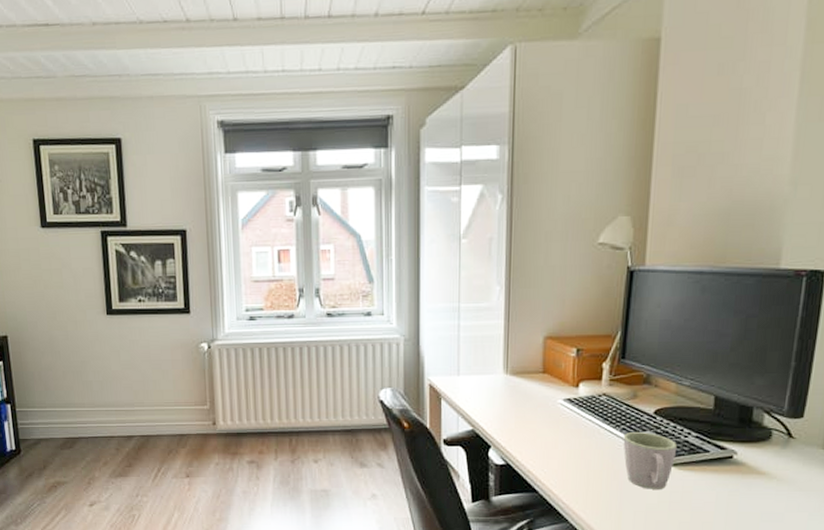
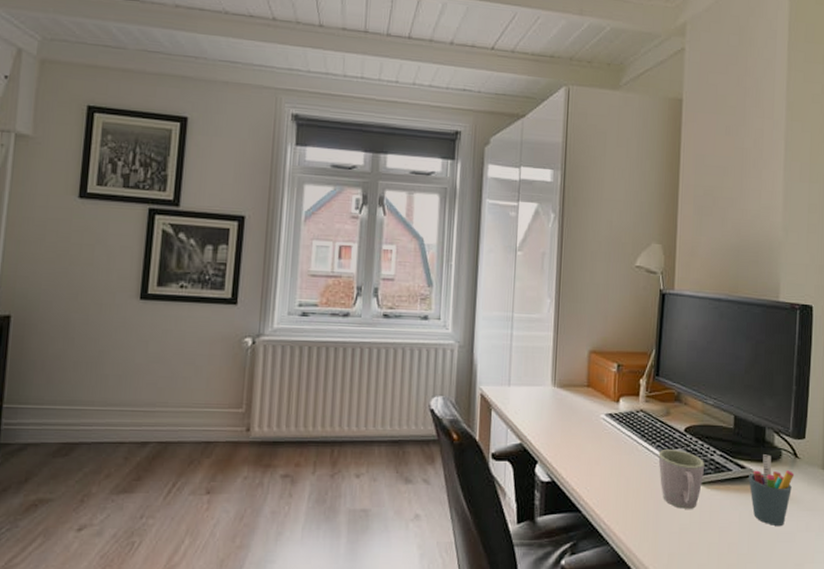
pen holder: none [729,435,787,506] -> present [749,454,795,526]

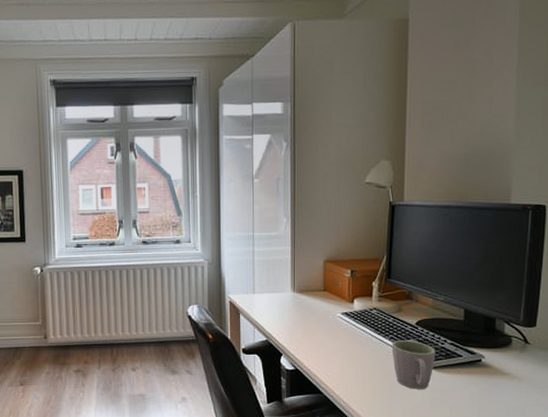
pen holder: present [749,454,795,526] -> none [479,341,525,402]

